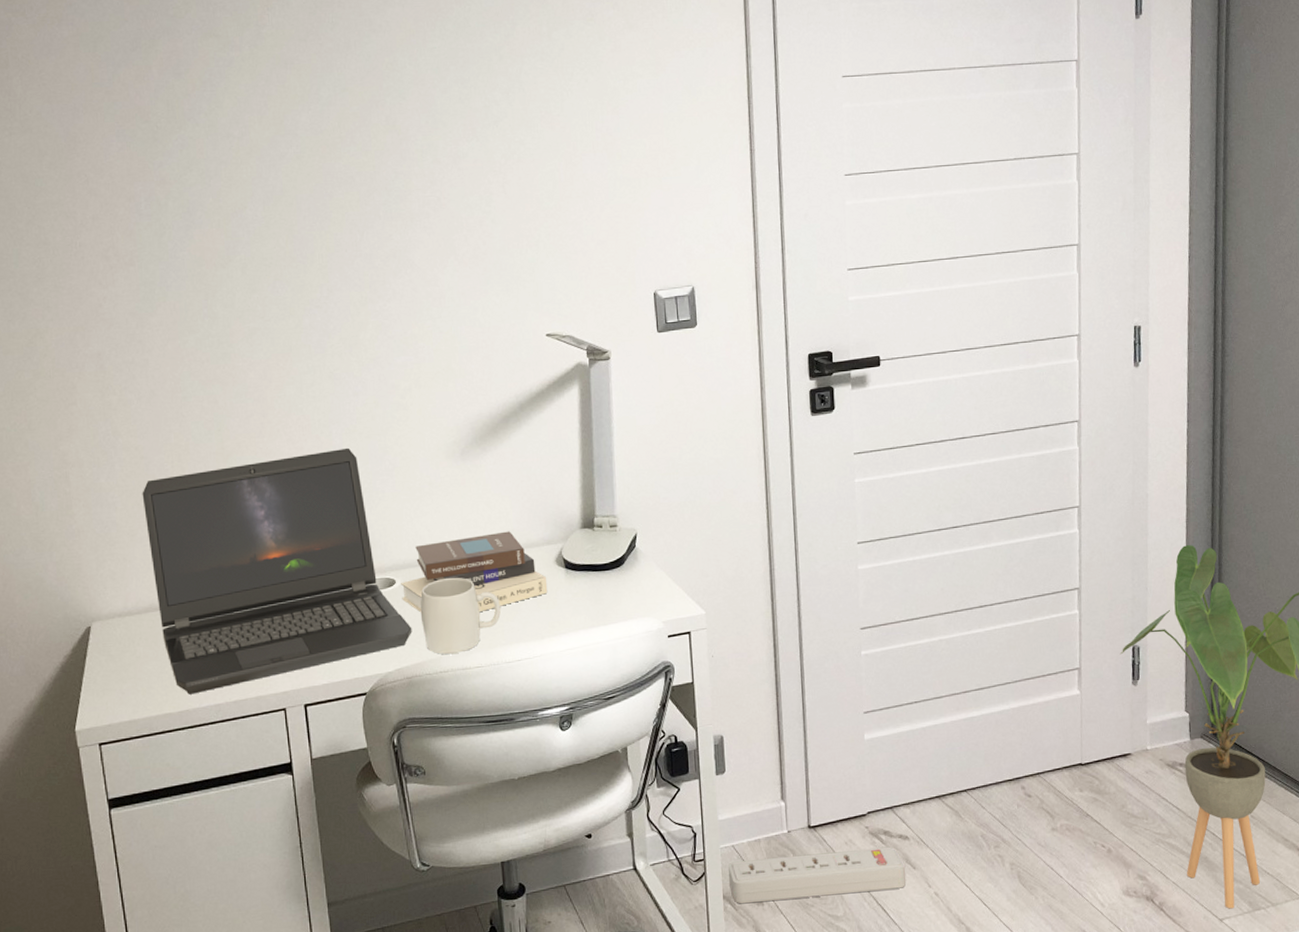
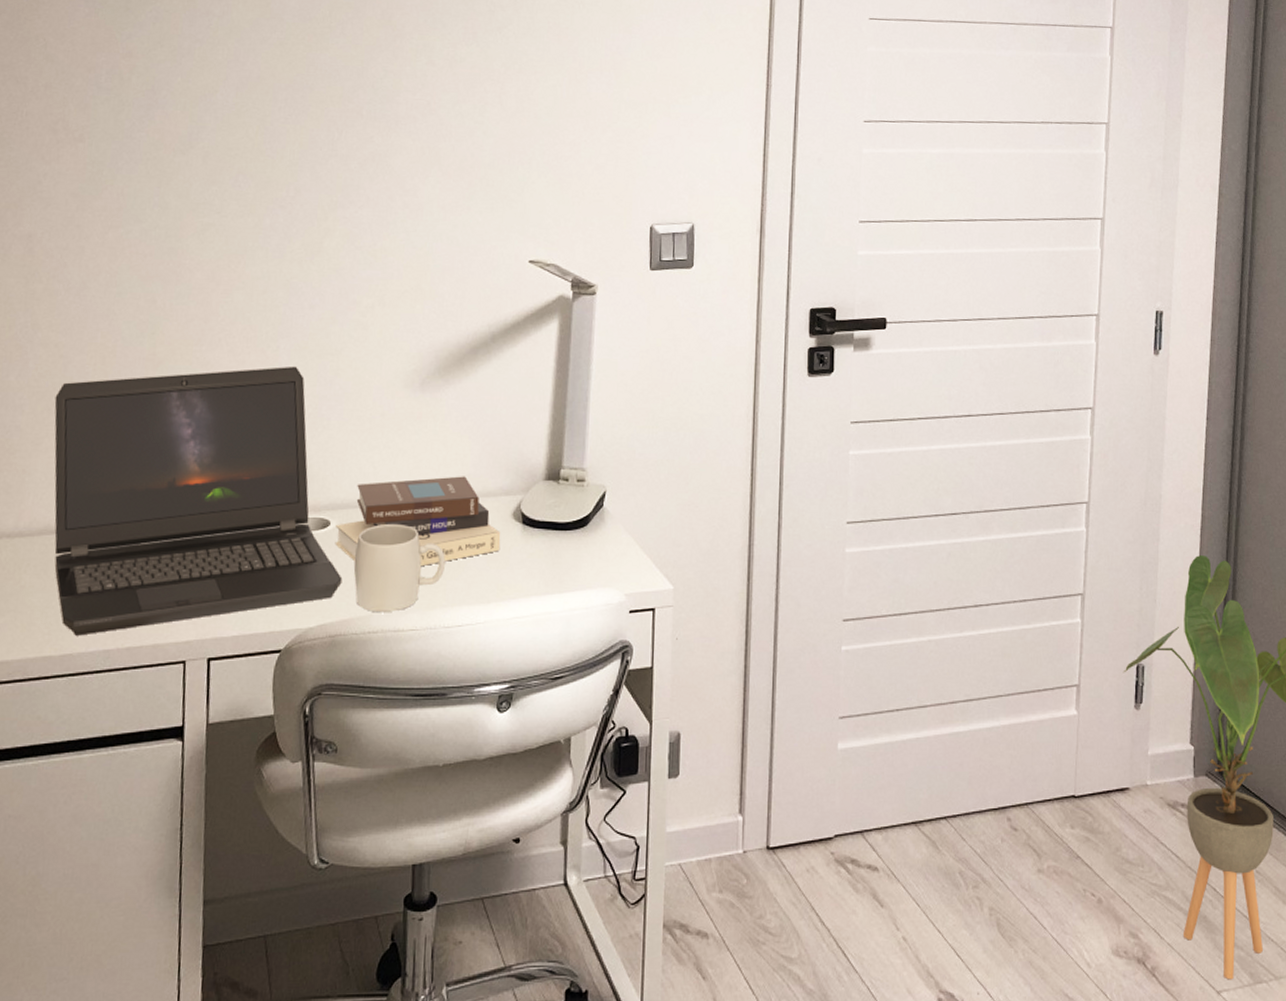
power strip: present [728,846,906,904] -> none [672,878,873,936]

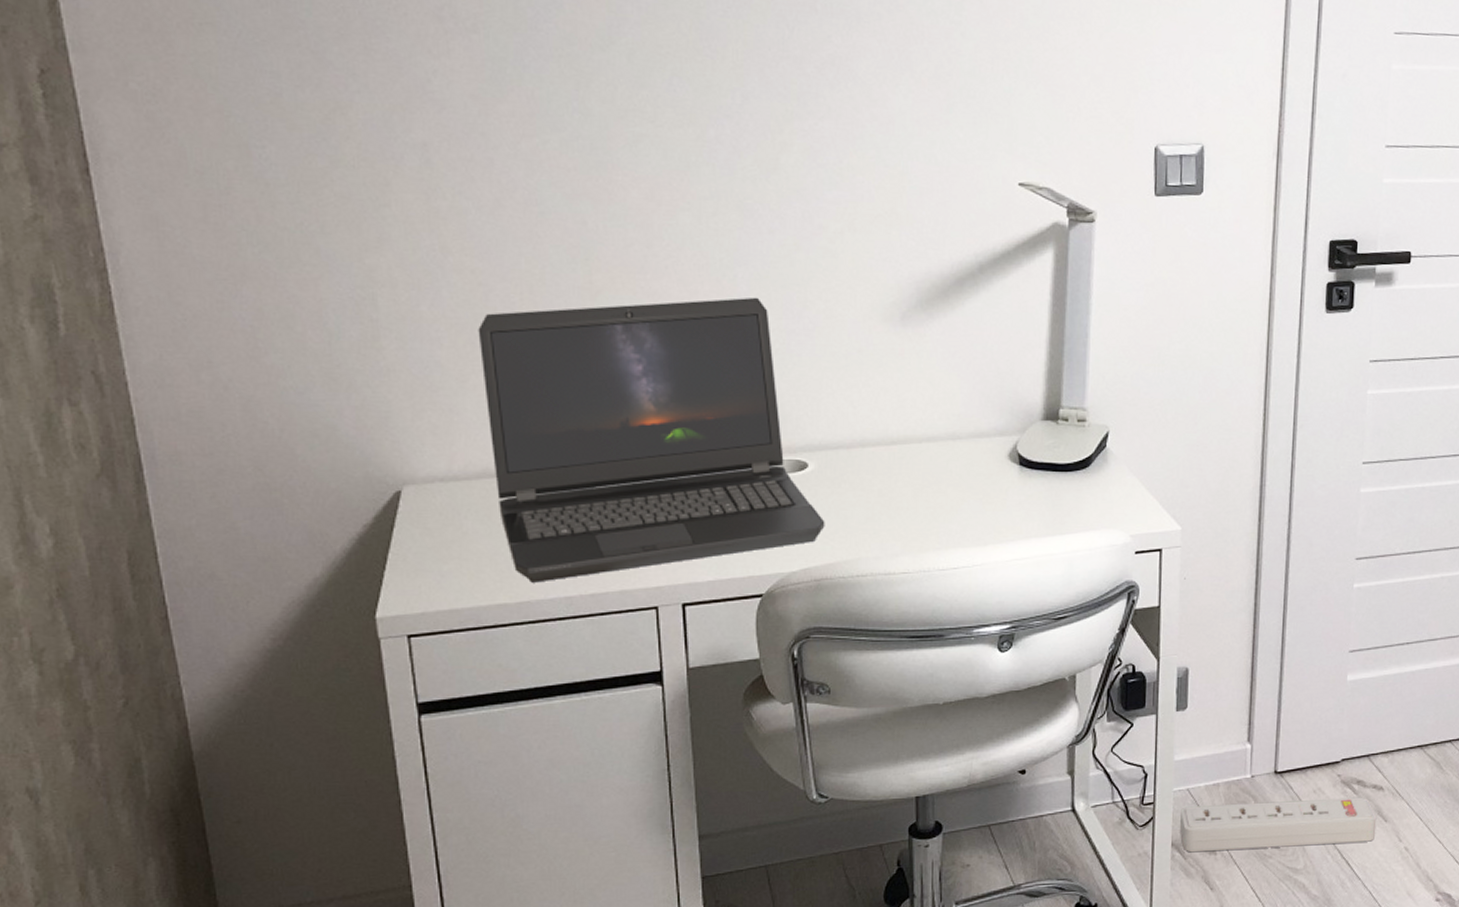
books: present [335,476,501,567] -> none [814,416,997,510]
mug: present [353,523,446,613] -> none [836,465,938,556]
power strip: none [672,878,873,936] -> present [1180,797,1377,853]

